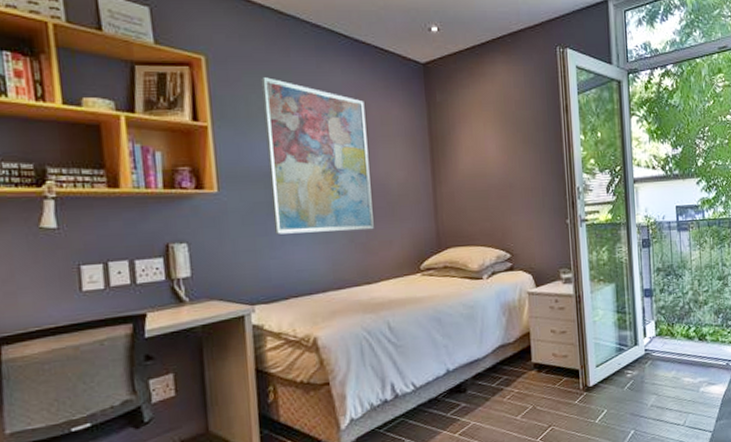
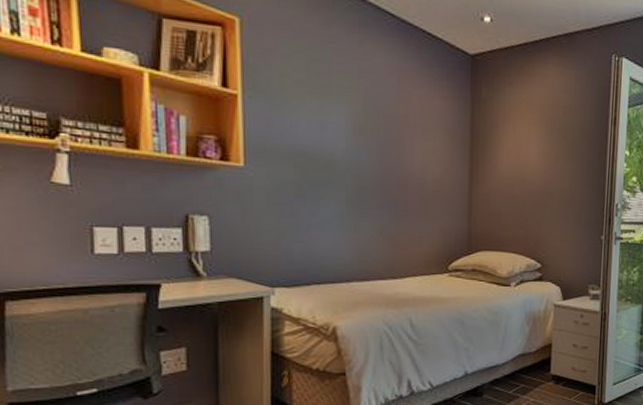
wall art: present [261,77,374,235] -> none [298,49,406,224]

